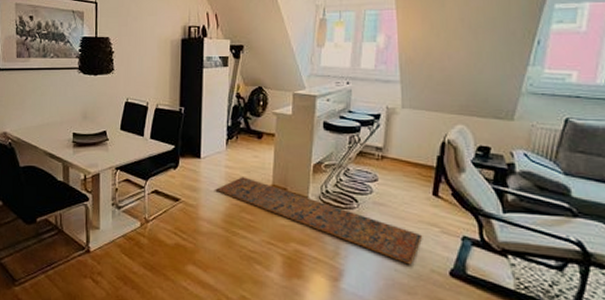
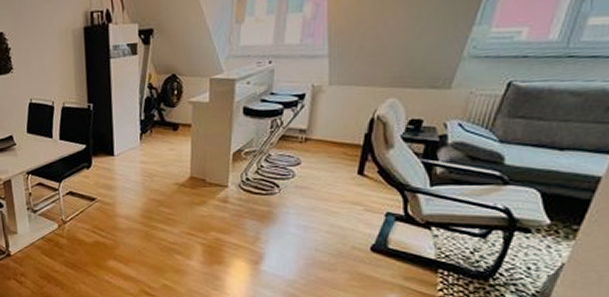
rug: present [215,177,423,265] -> none [131,171,346,244]

